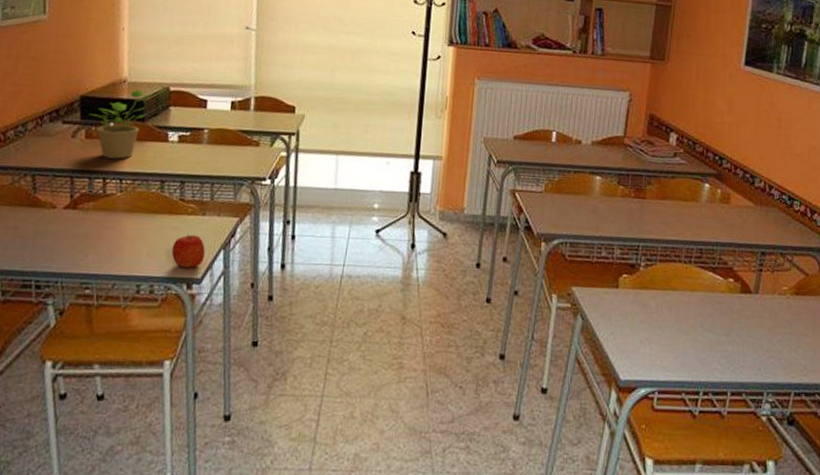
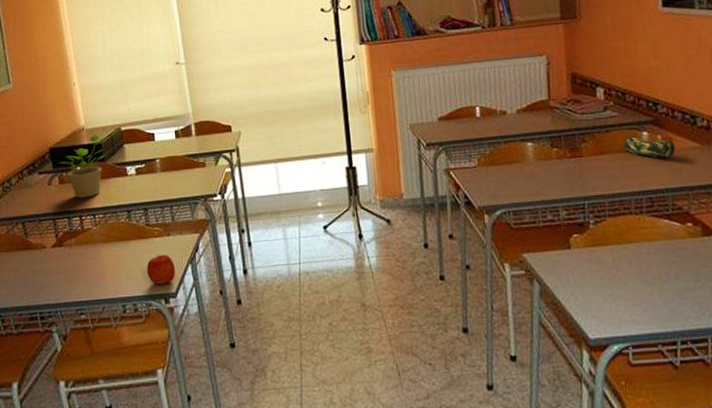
pencil case: none [685,186,731,213] -> present [623,137,676,158]

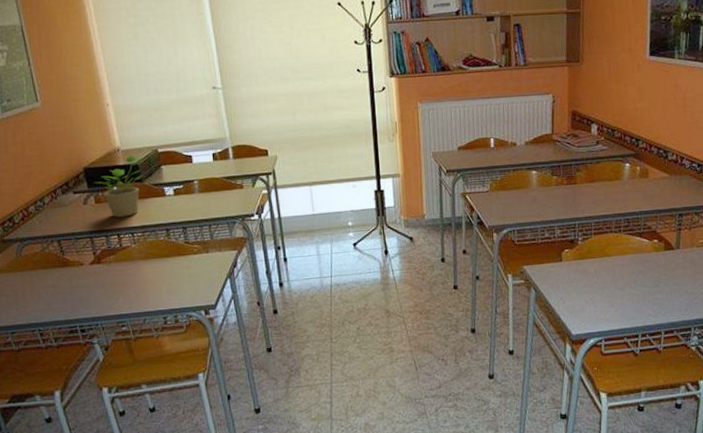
apple: present [146,253,175,285] -> none [186,269,215,298]
pencil case: present [623,137,676,158] -> none [610,167,650,186]

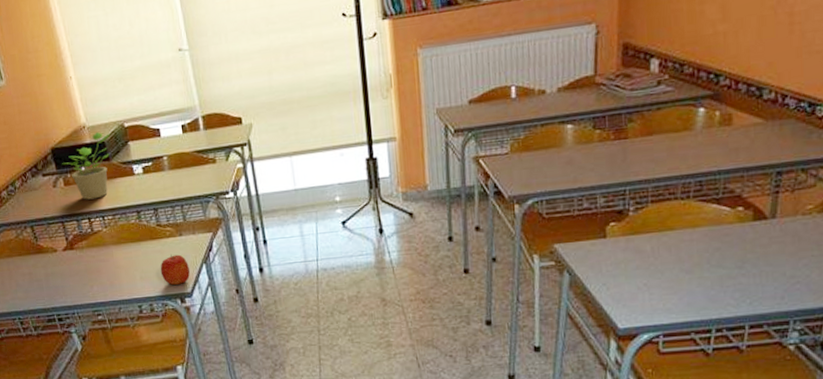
apple: none [186,269,215,298] -> present [160,254,190,285]

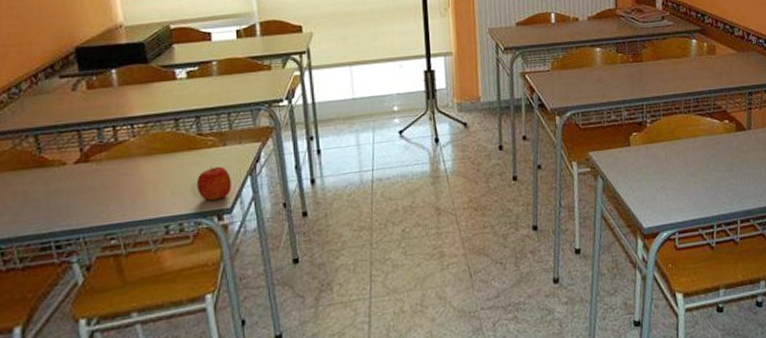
potted plant: present [61,132,111,200] -> none [86,33,153,106]

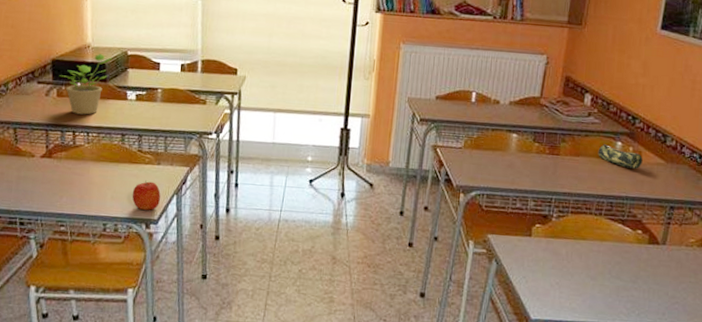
potted plant: none [86,33,153,106] -> present [58,54,113,115]
pencil case: none [676,44,718,63] -> present [598,144,643,169]

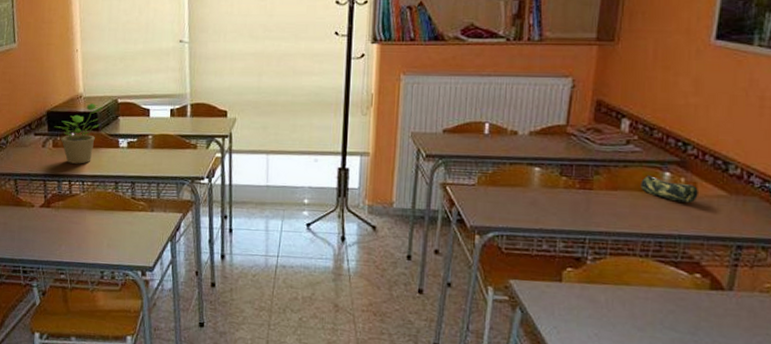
apple: present [132,180,161,210] -> none [127,227,155,258]

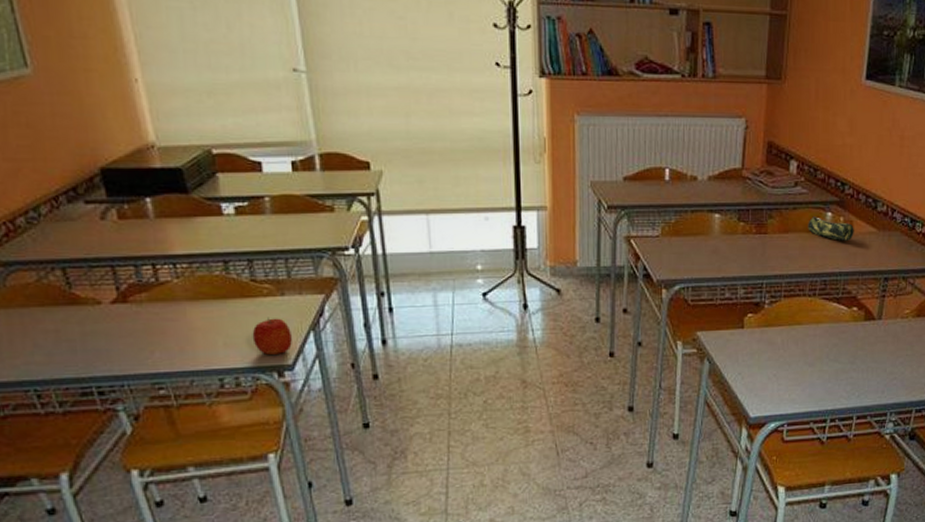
potted plant: present [53,103,104,164] -> none [115,156,192,240]
apple: none [127,227,155,258] -> present [252,317,292,355]

